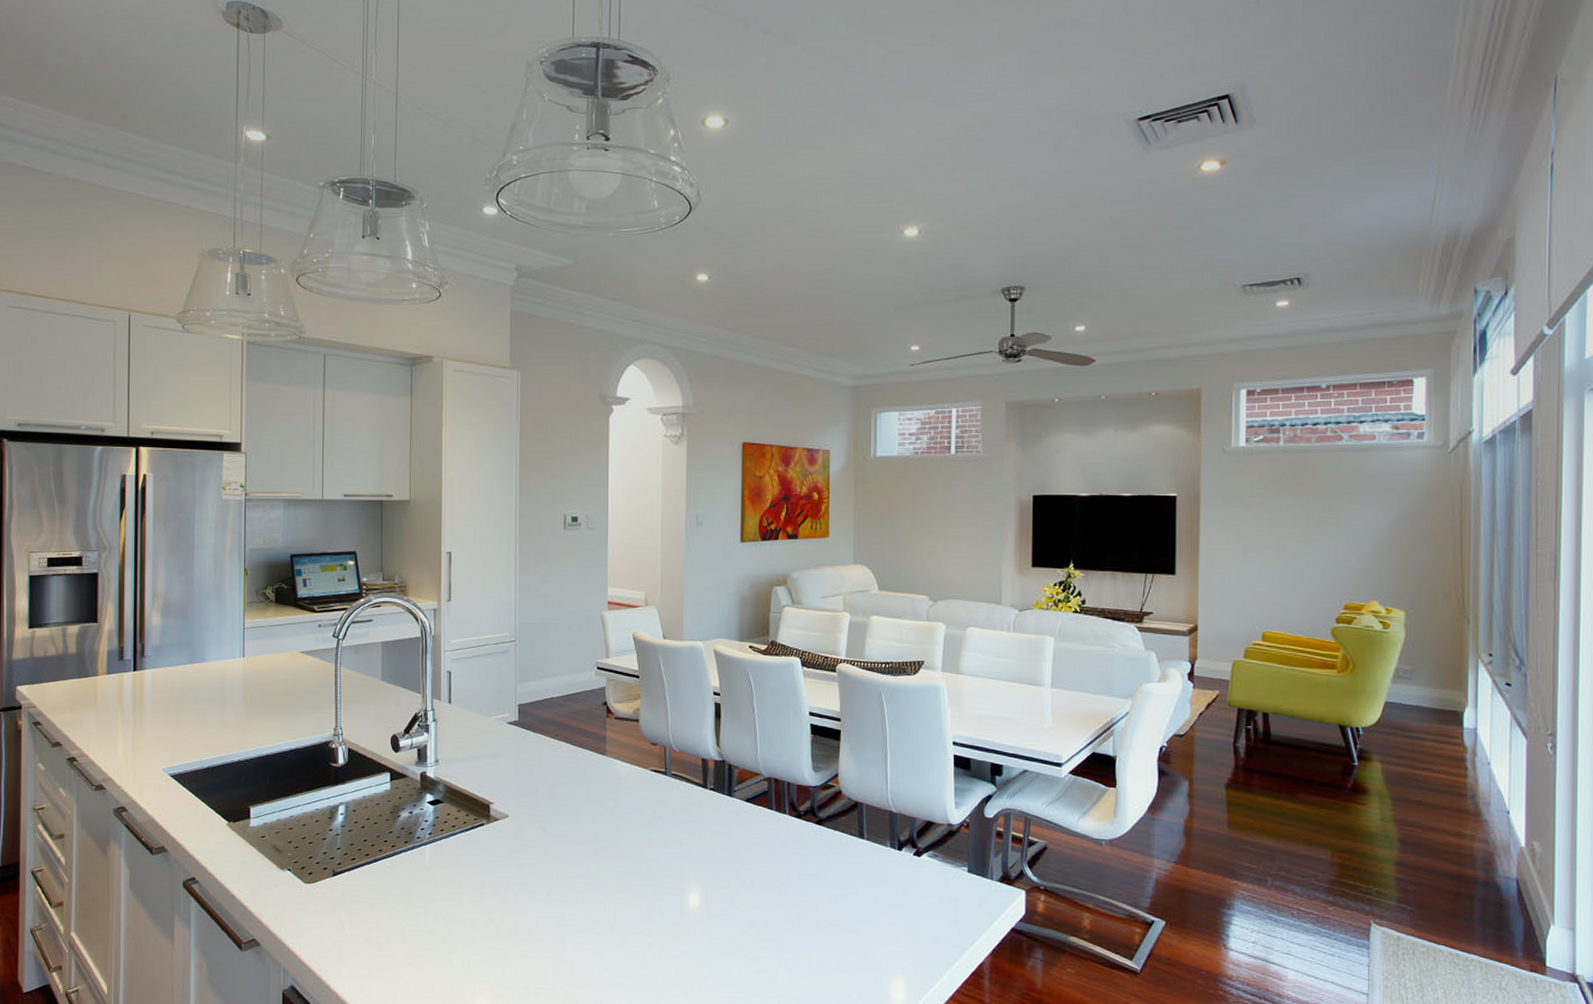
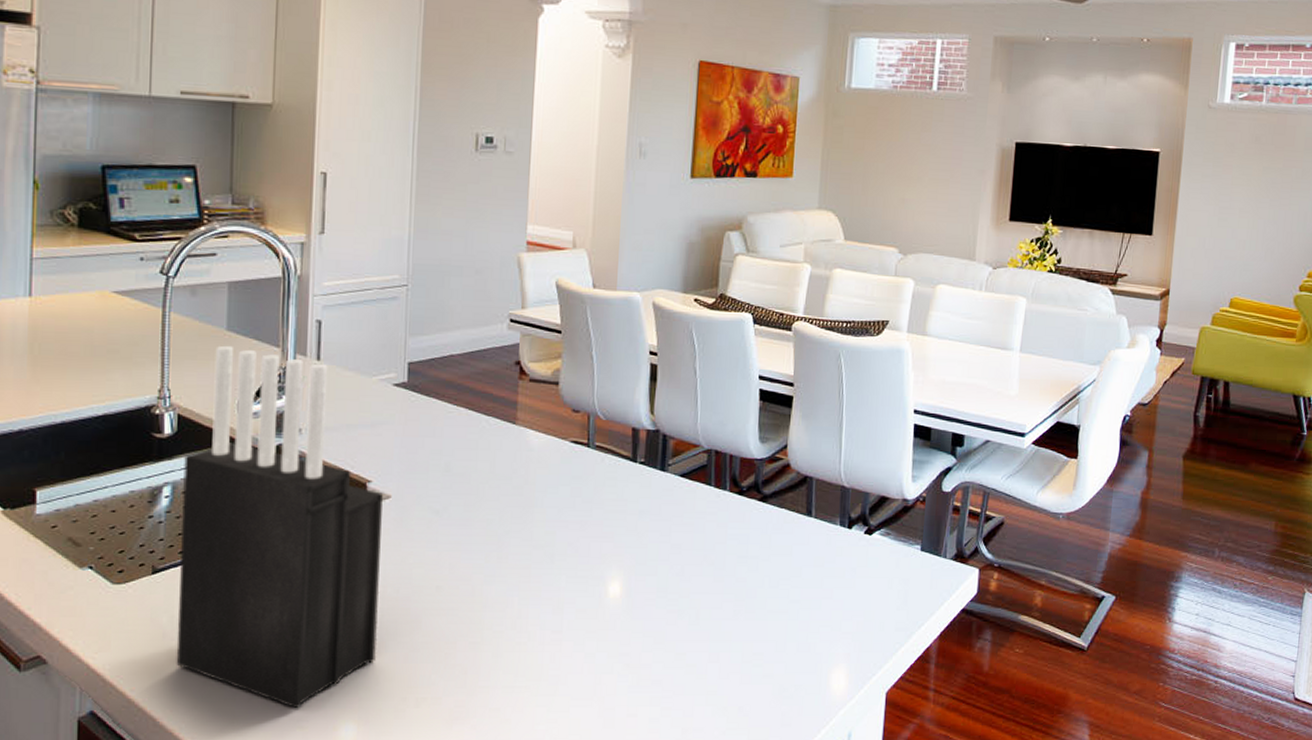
knife block: none [351,692,503,992] -> present [176,345,383,709]

